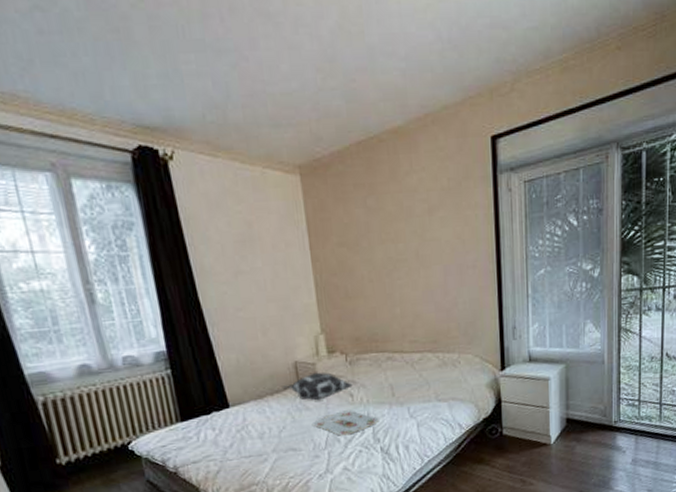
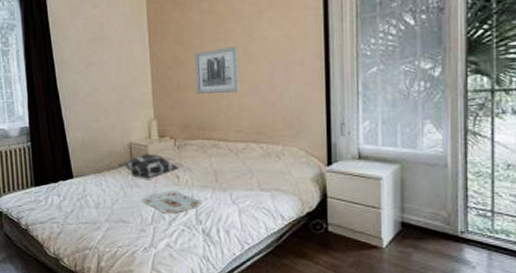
wall art: none [363,249,412,303] -> present [195,47,239,94]

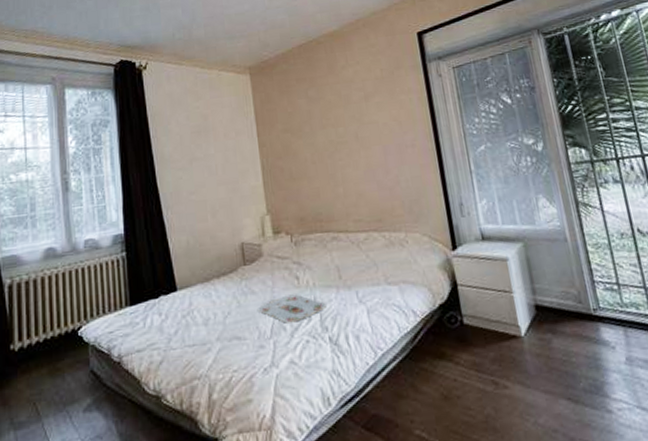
decorative pillow: present [117,153,179,178] -> none [228,253,298,283]
wall art: present [195,47,239,94] -> none [305,132,354,183]

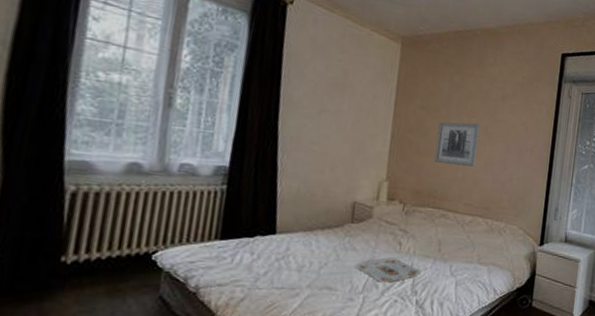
wall art: none [305,132,354,183] -> present [434,122,480,167]

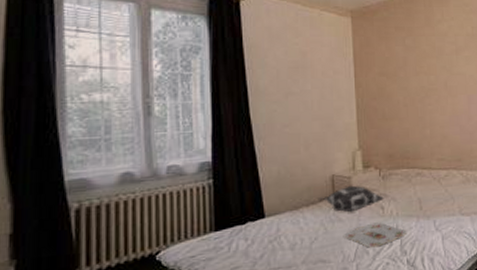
decorative pillow: none [334,215,404,242] -> present [318,185,384,212]
wall art: present [434,122,480,167] -> none [399,81,440,124]

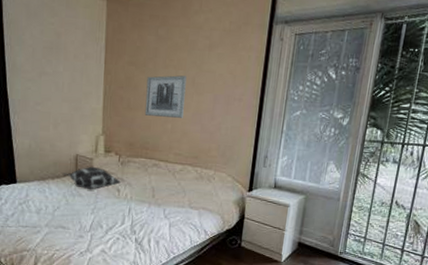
serving tray: present [344,222,407,248] -> none [82,202,138,224]
wall art: none [399,81,440,124] -> present [144,75,187,118]

